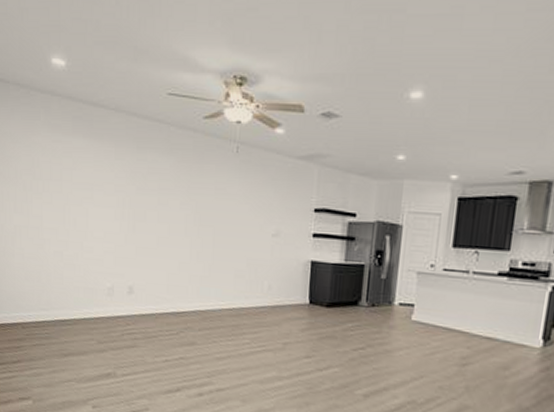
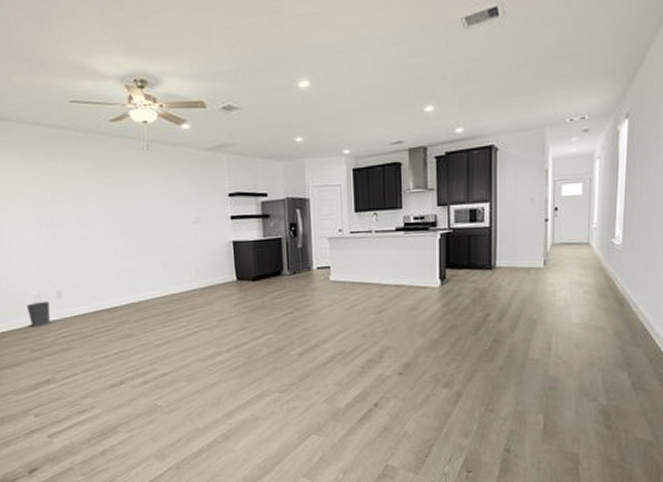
wastebasket: none [99,294,120,321] -> present [26,301,51,328]

